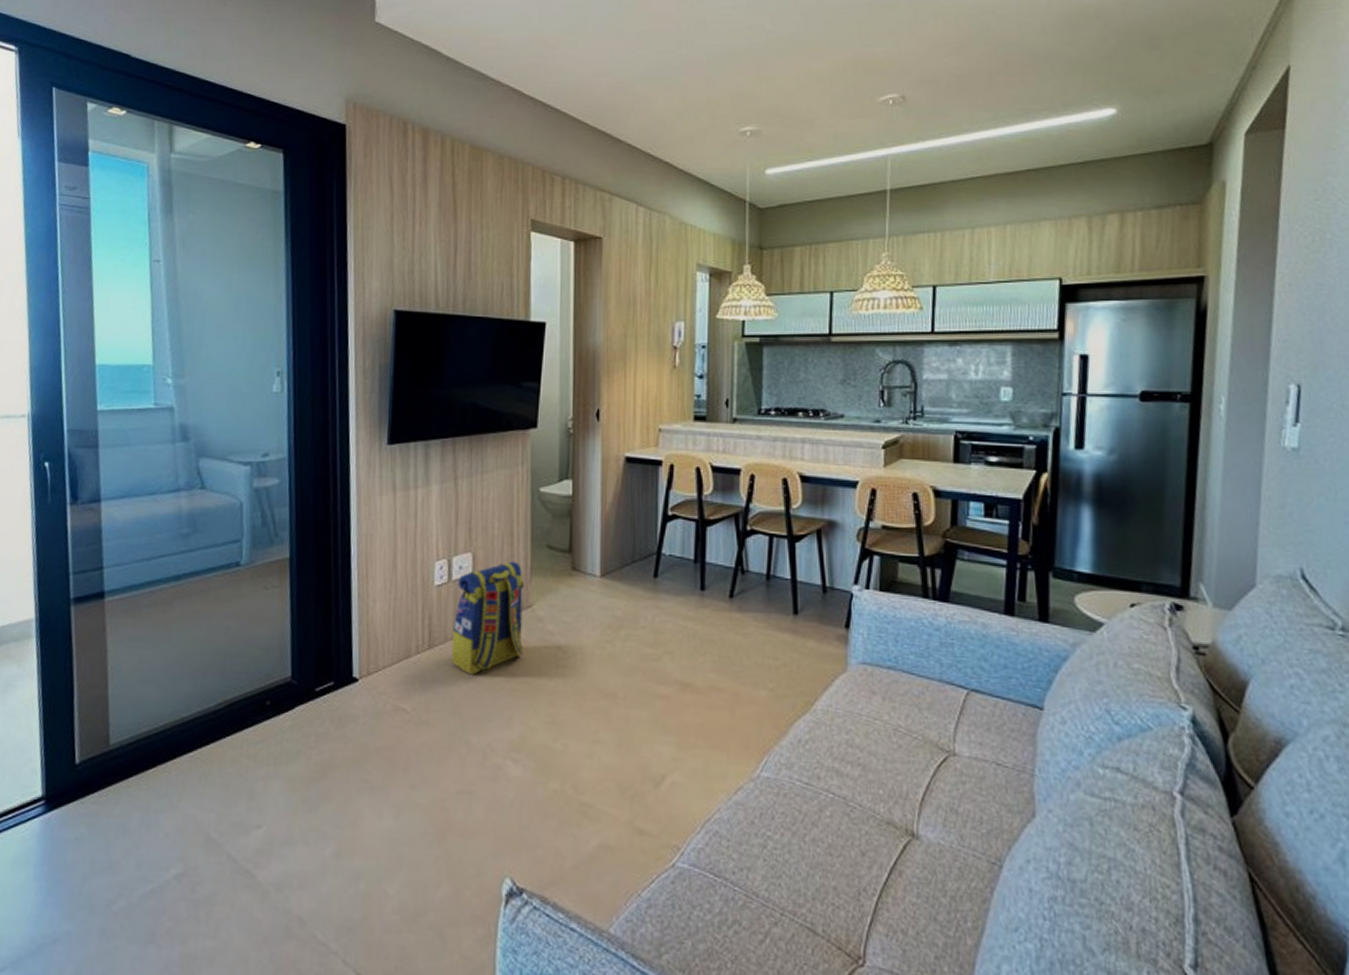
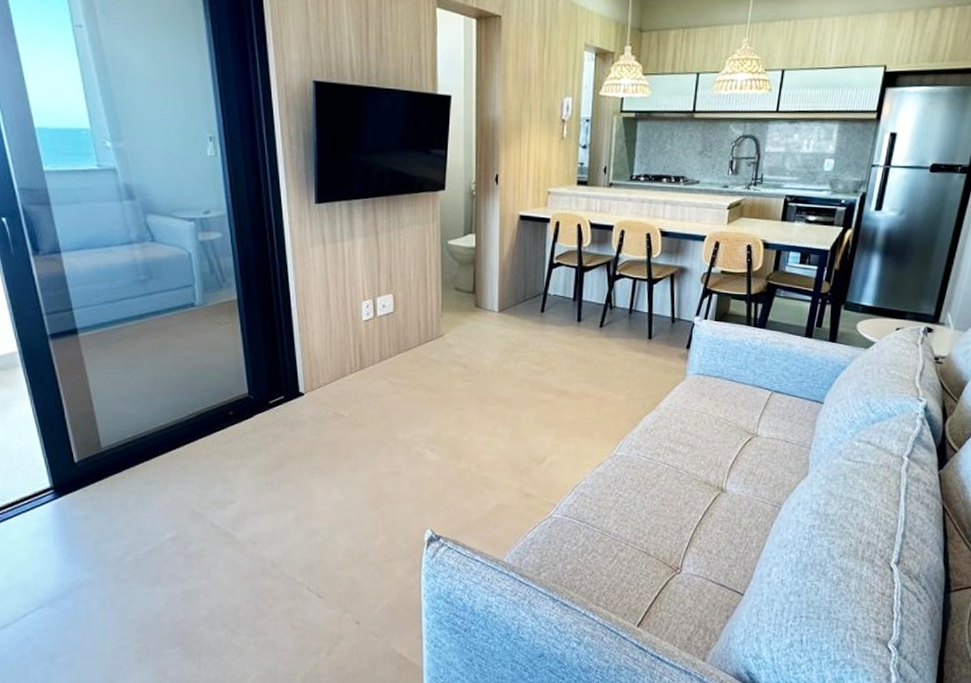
backpack: present [452,561,525,675] -> none [380,300,437,389]

